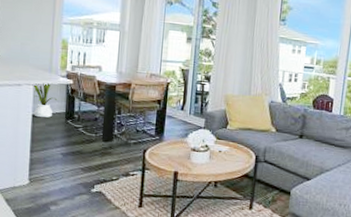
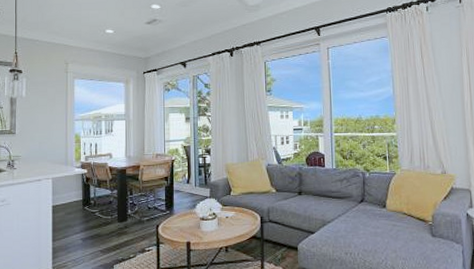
house plant: present [32,82,58,118] -> none [50,174,75,208]

